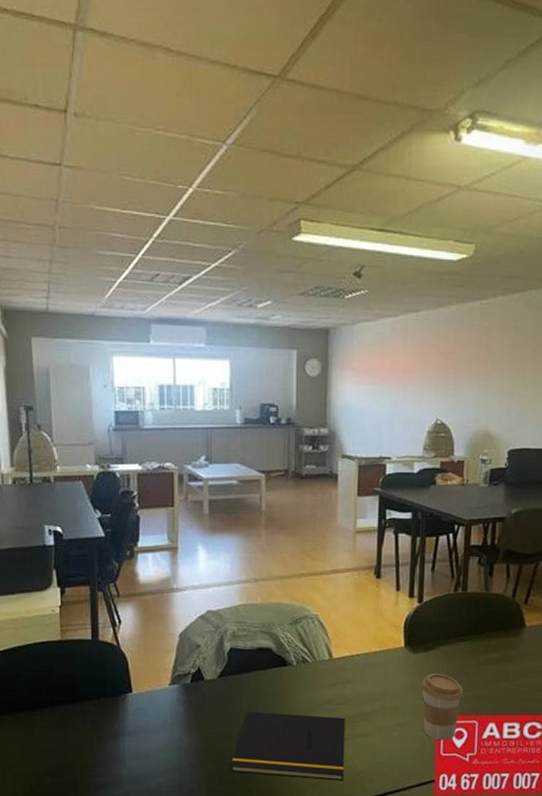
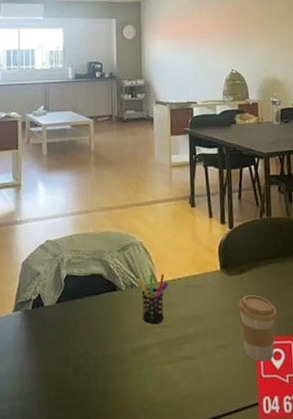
notepad: present [230,711,346,781] -> none [68,335,174,405]
pen holder: none [310,648,345,701] -> present [137,273,169,324]

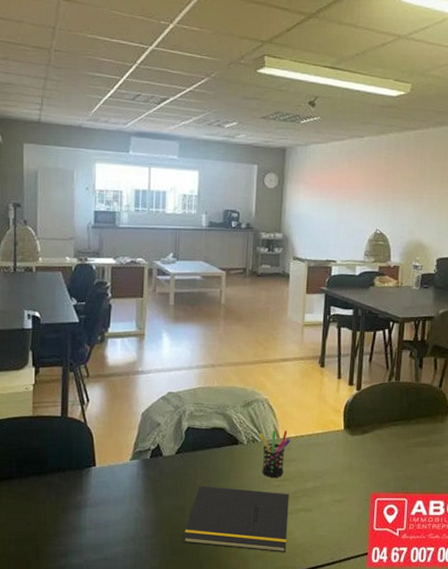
notepad: none [68,335,174,405] -> present [183,486,289,552]
coffee cup: present [238,295,277,362] -> none [358,455,395,516]

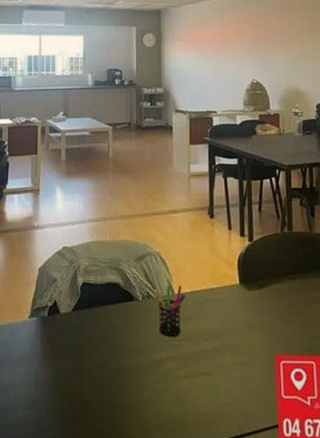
notepad: present [183,486,289,552] -> none [83,345,190,422]

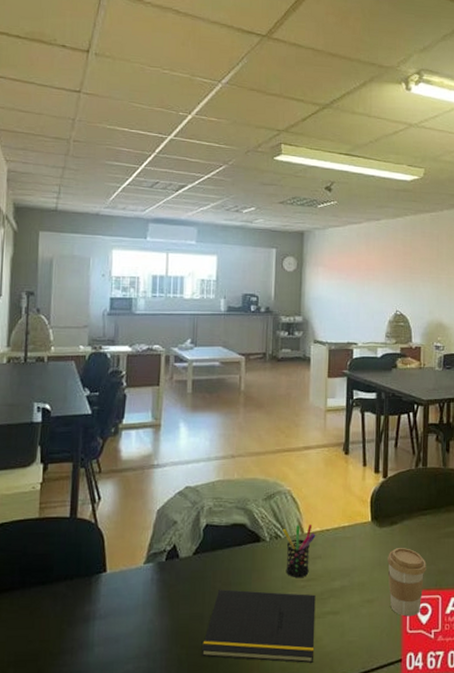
notepad: none [83,345,190,422] -> present [201,589,316,663]
coffee cup: none [258,311,298,381] -> present [388,548,426,617]

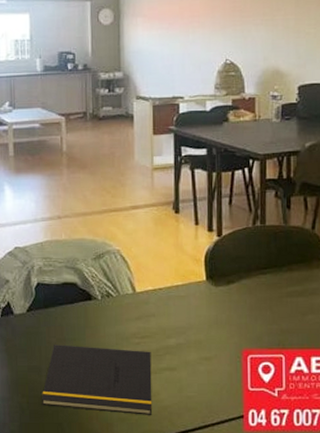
pen holder: present [283,524,316,577] -> none [114,283,148,334]
coffee cup: present [388,548,426,617] -> none [225,307,268,375]

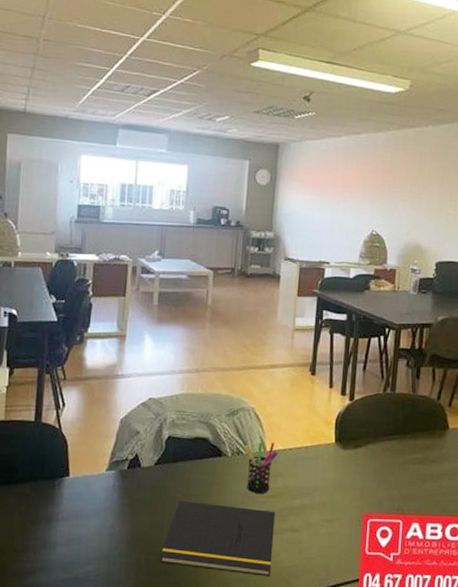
pen holder: none [114,283,148,334] -> present [245,442,278,493]

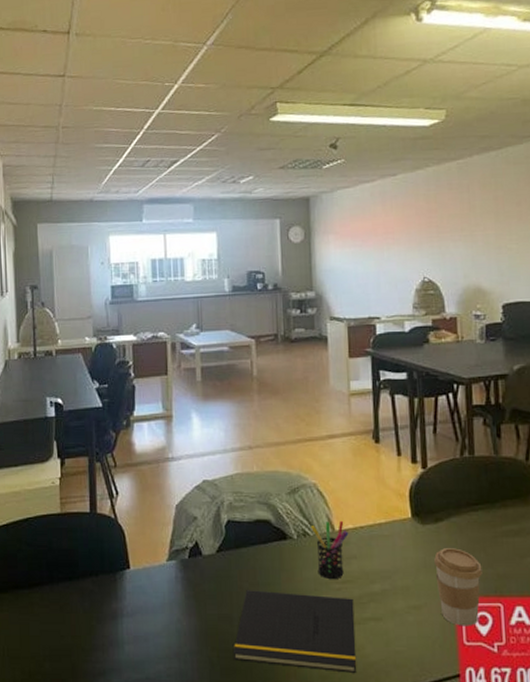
coffee cup: none [349,471,389,539] -> present [434,548,482,626]

